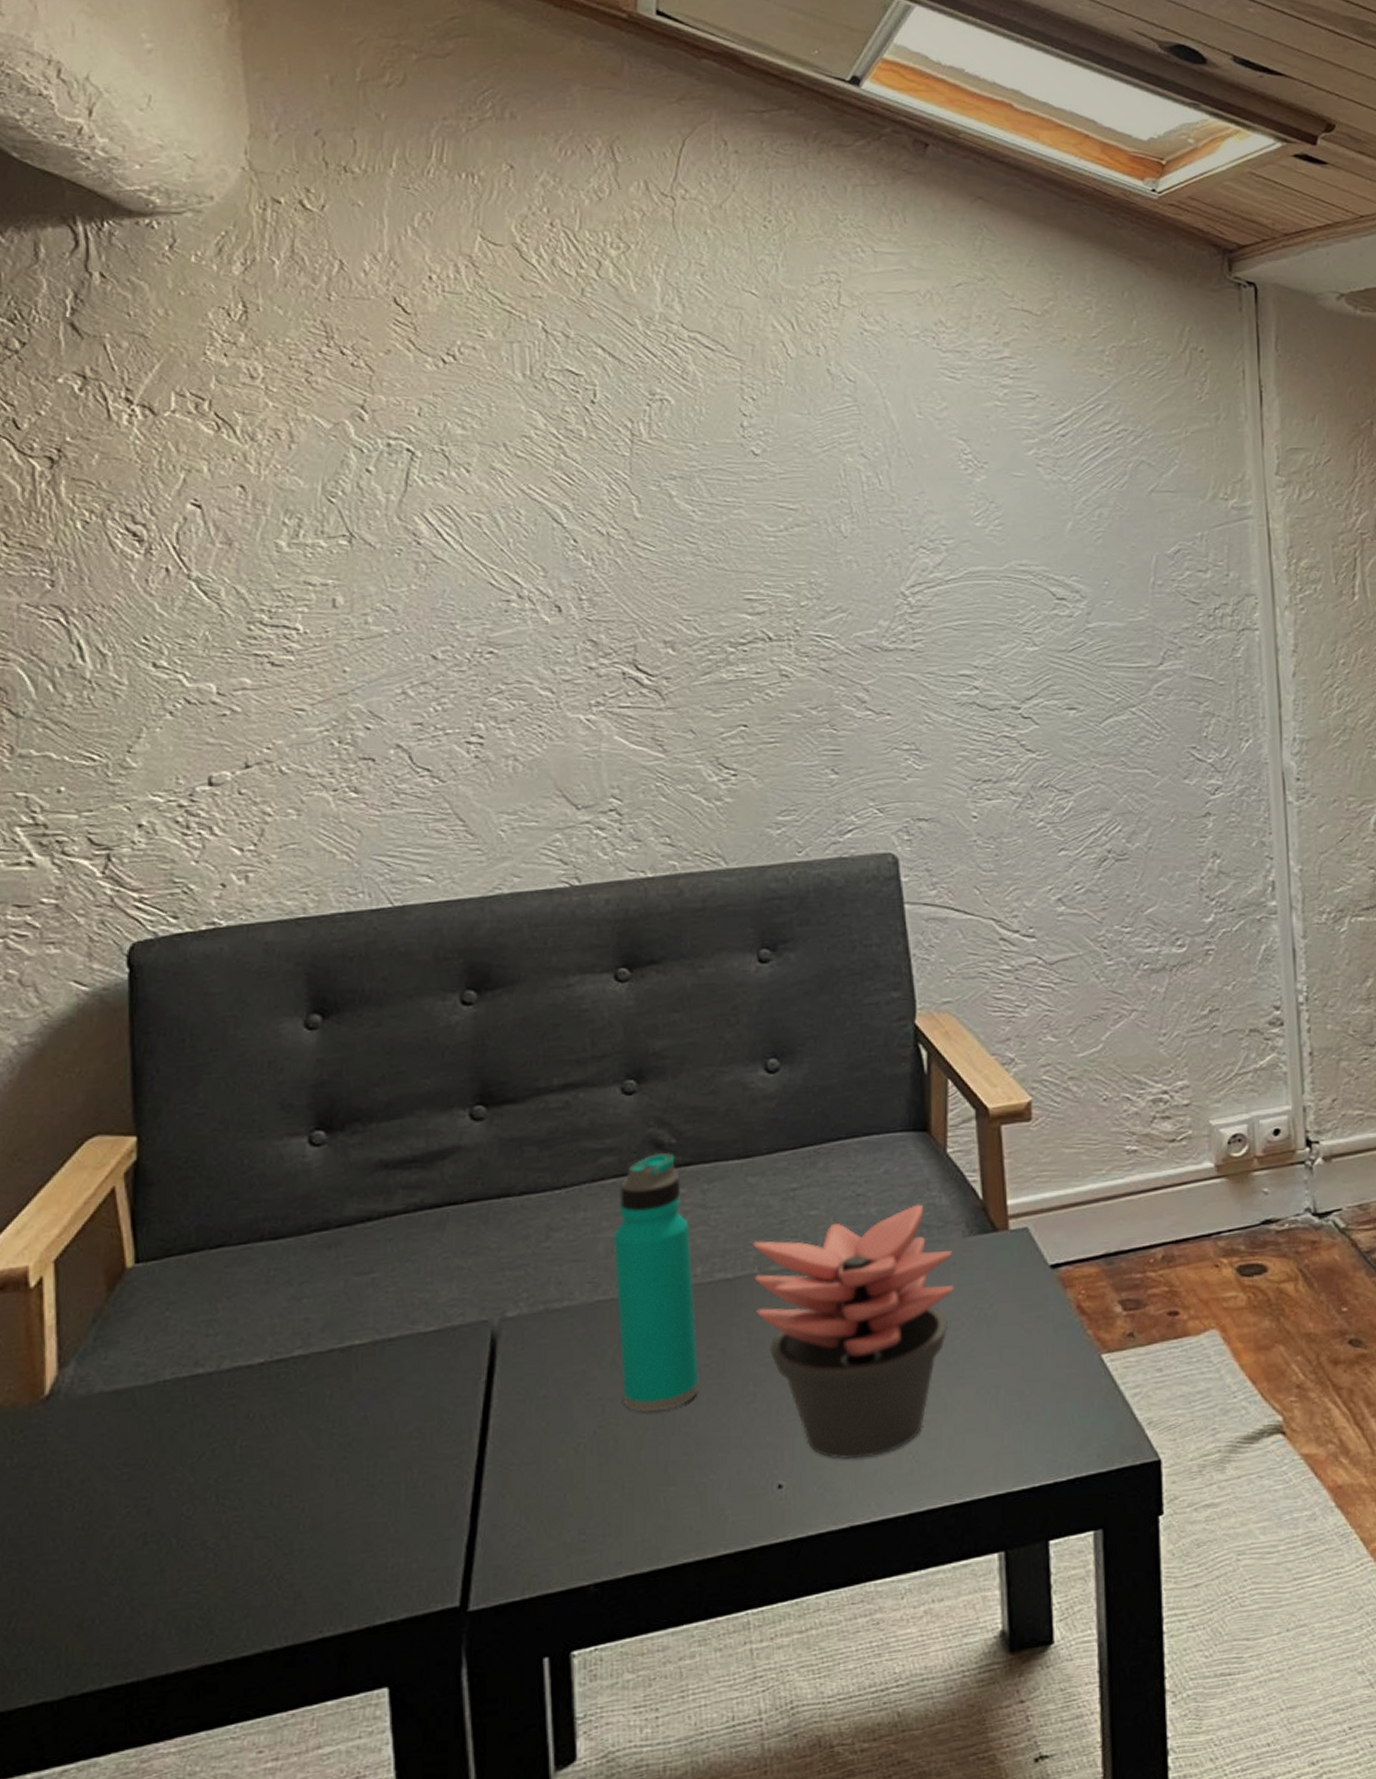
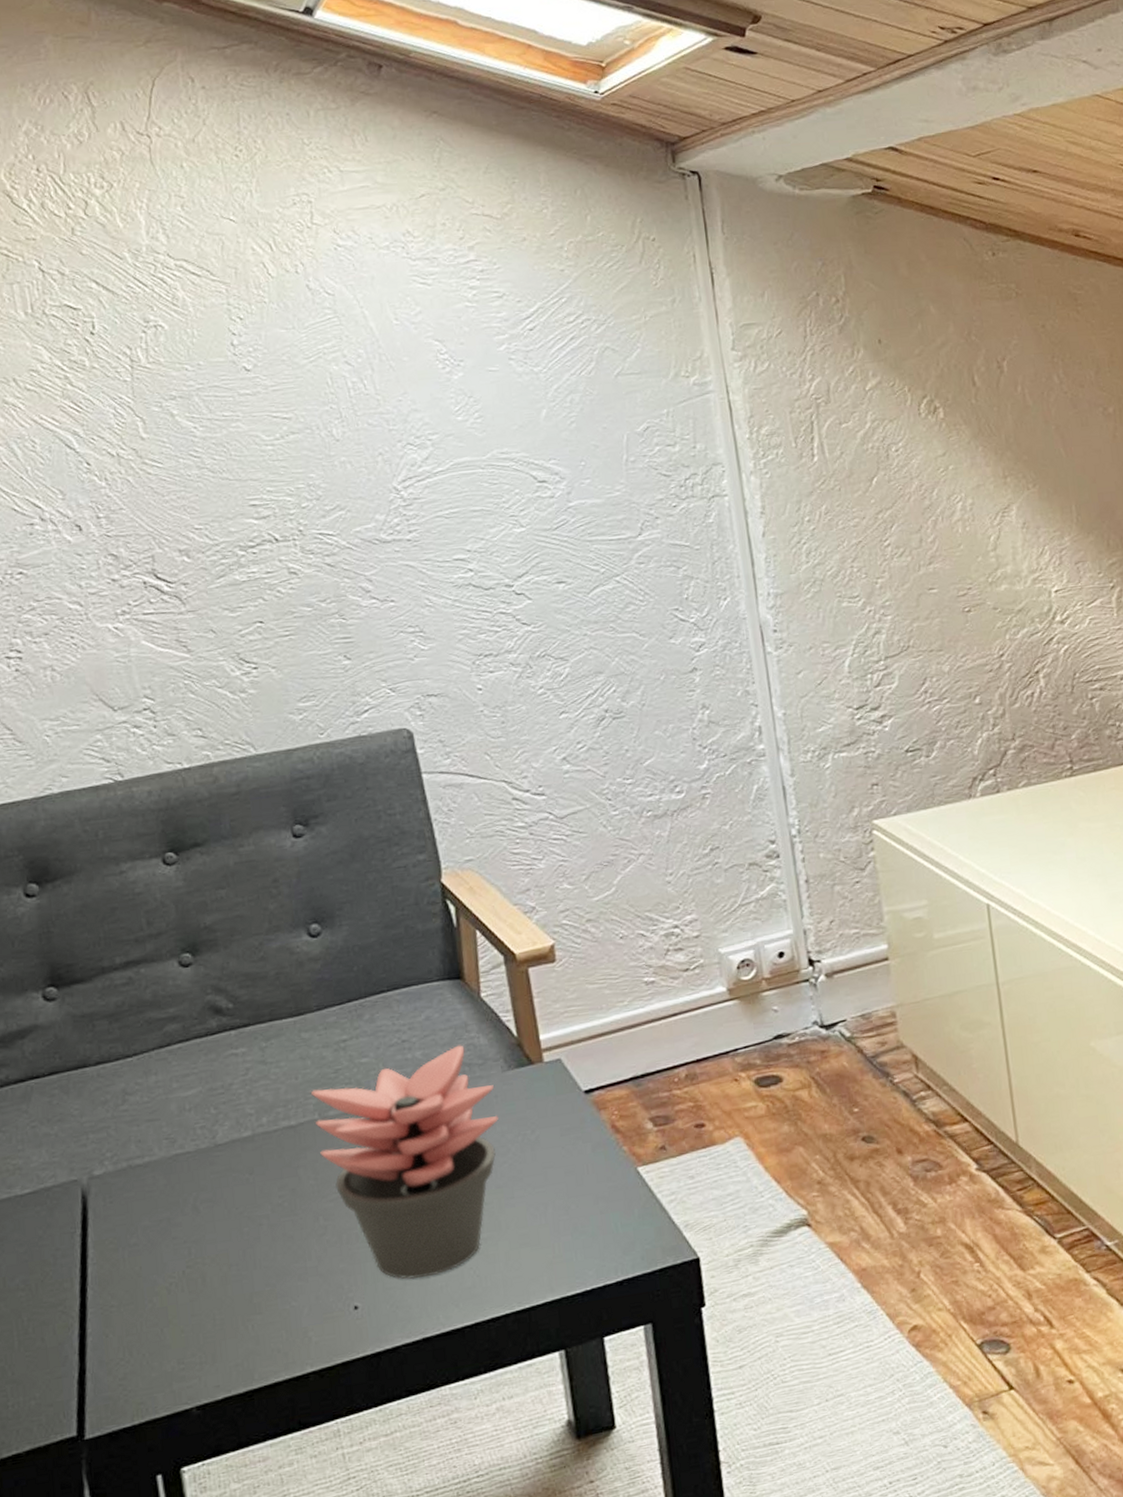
water bottle: present [613,1152,700,1412] -> none [184,1016,276,1251]

